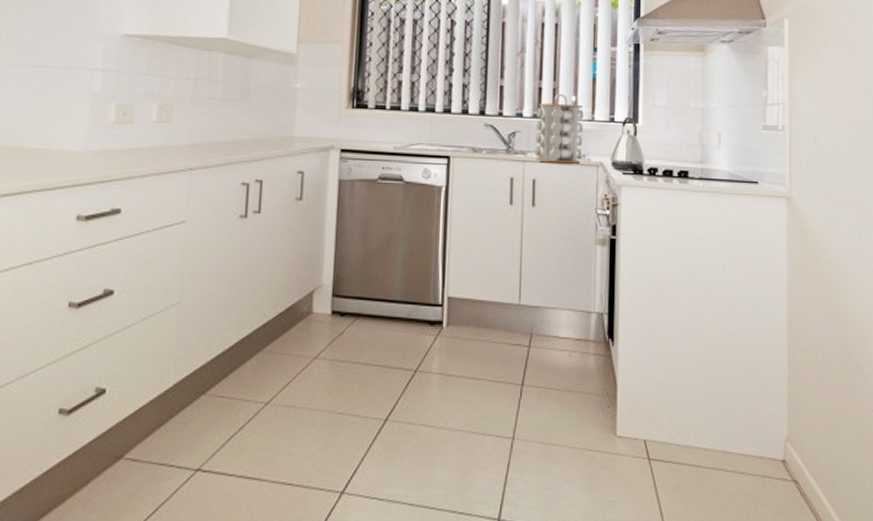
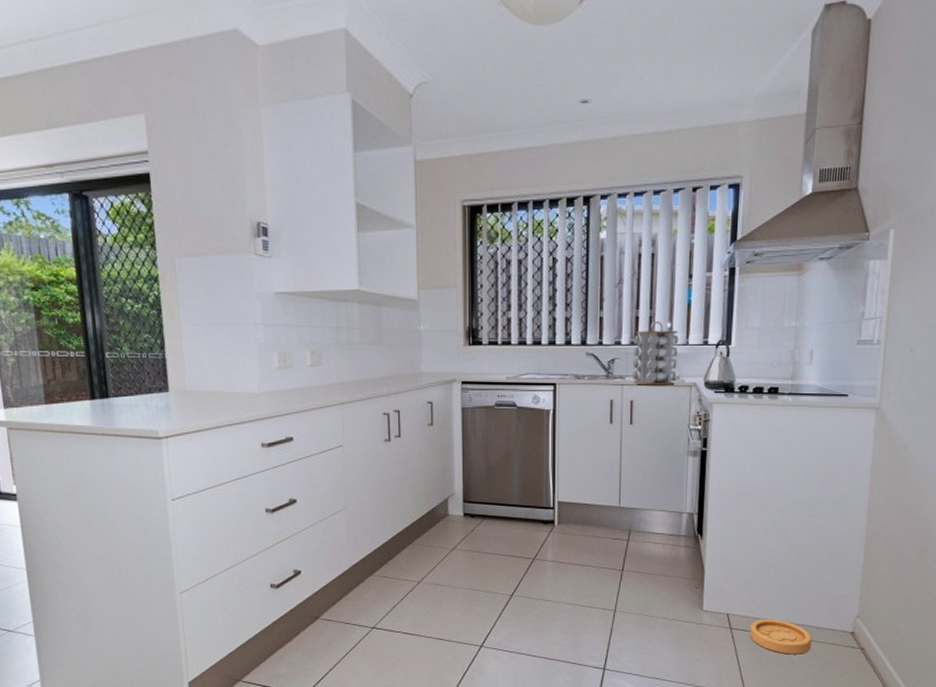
pet bowl: none [671,445,741,492] -> present [750,619,812,655]

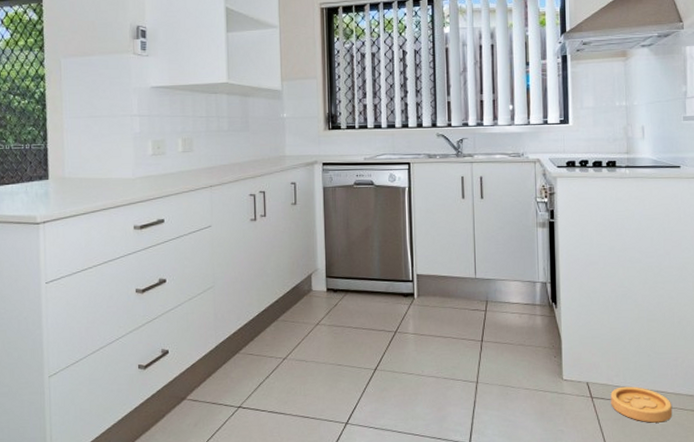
spice rack: present [632,320,678,387] -> none [479,103,521,164]
kettle: present [702,339,737,390] -> none [545,118,577,165]

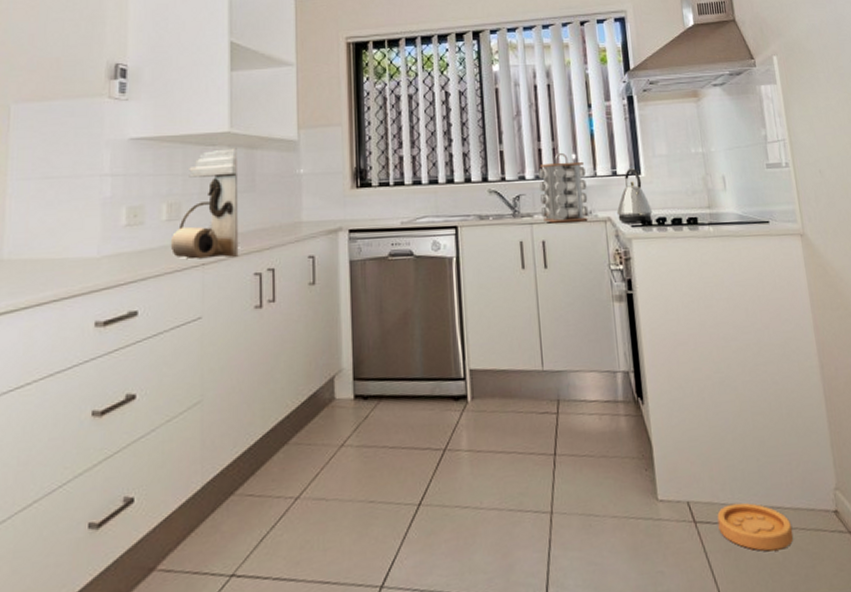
paper towel holder: none [185,96,237,182] -> present [170,148,239,260]
spice rack: none [479,103,521,164] -> present [539,152,589,224]
kettle: none [545,118,577,165] -> present [616,168,653,224]

